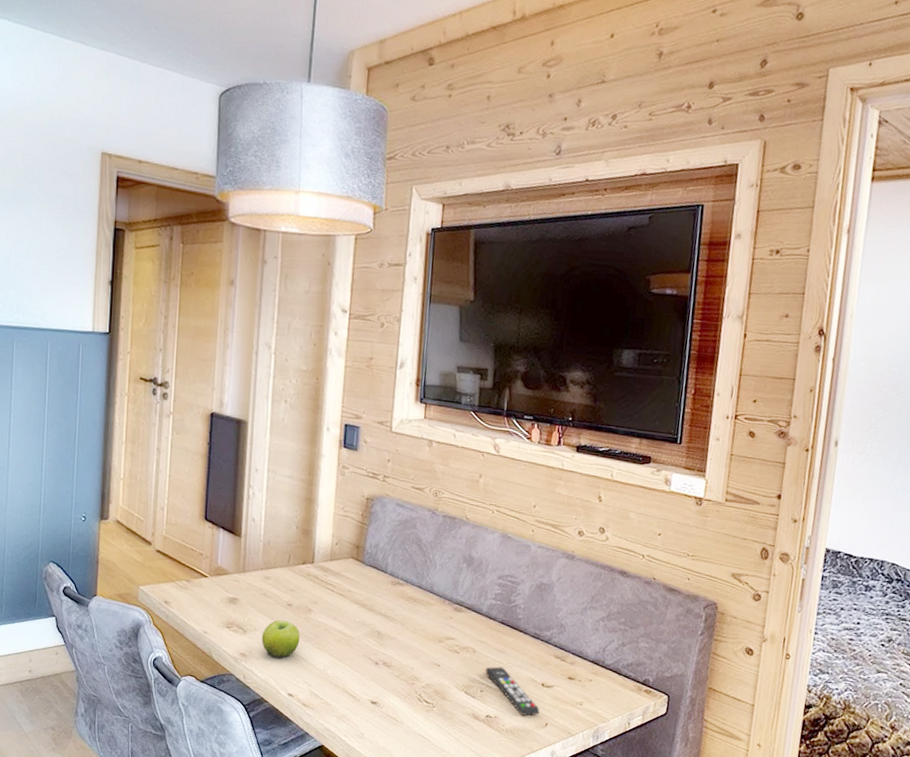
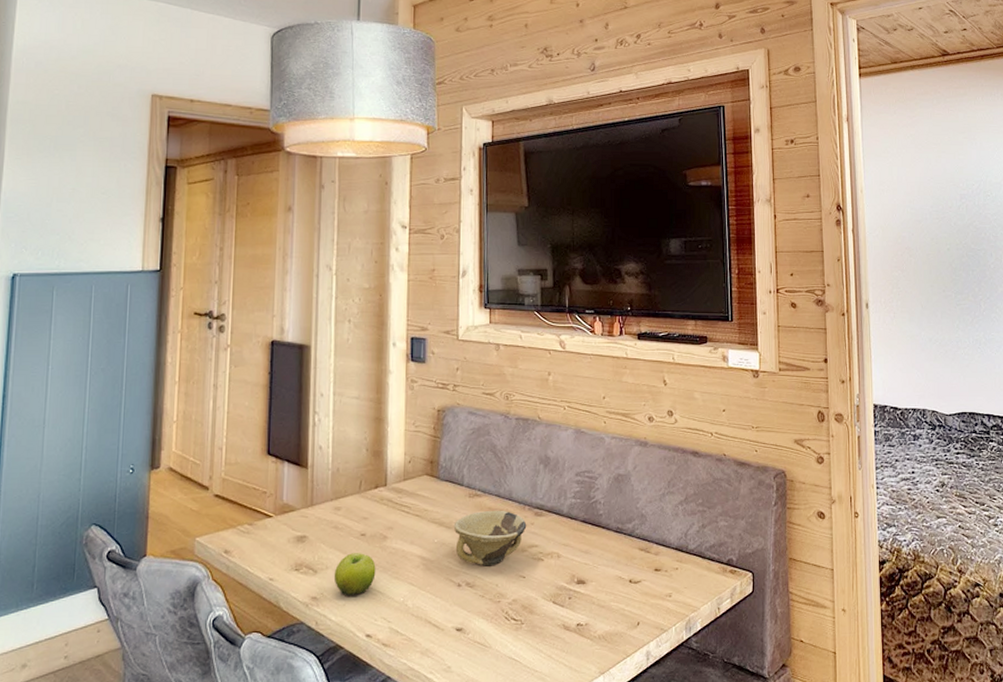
bowl: none [375,599,446,651] -> present [453,510,527,566]
remote control: present [485,666,540,716] -> none [572,569,631,618]

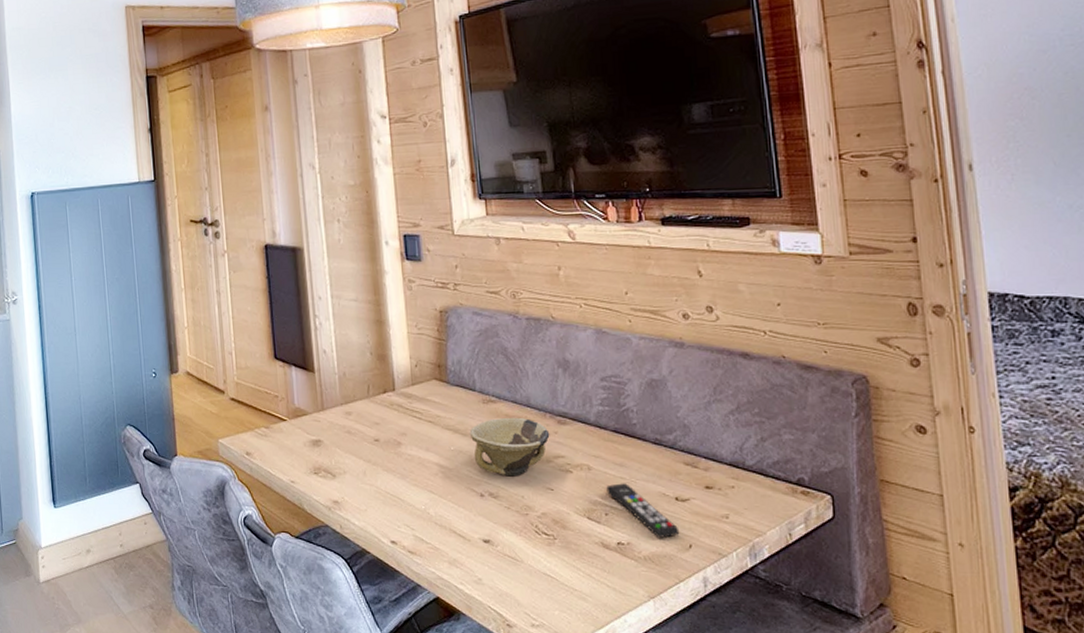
fruit: present [334,553,376,596] -> none [352,458,394,502]
remote control: none [572,569,631,618] -> present [606,483,680,538]

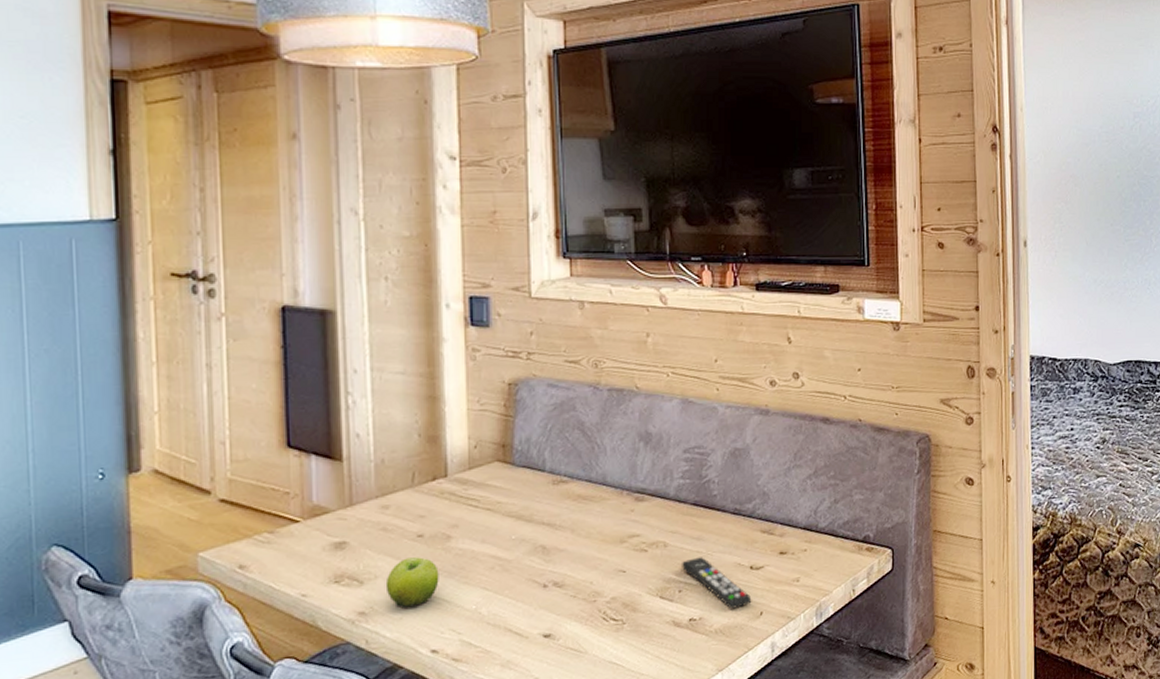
fruit: none [352,458,394,502] -> present [385,557,439,609]
bowl: present [469,417,550,477] -> none [535,497,626,563]

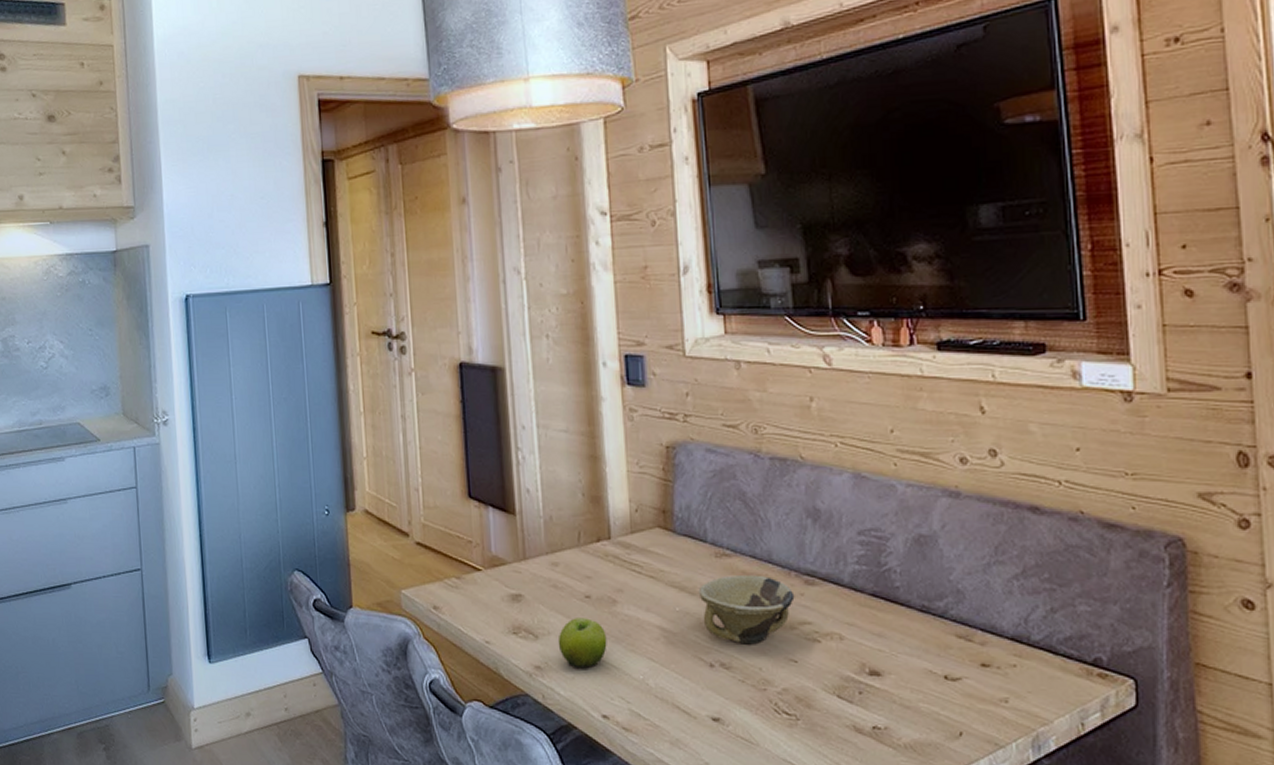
bowl: none [535,497,626,563] -> present [698,574,795,645]
remote control: present [682,557,752,609] -> none [861,656,948,723]

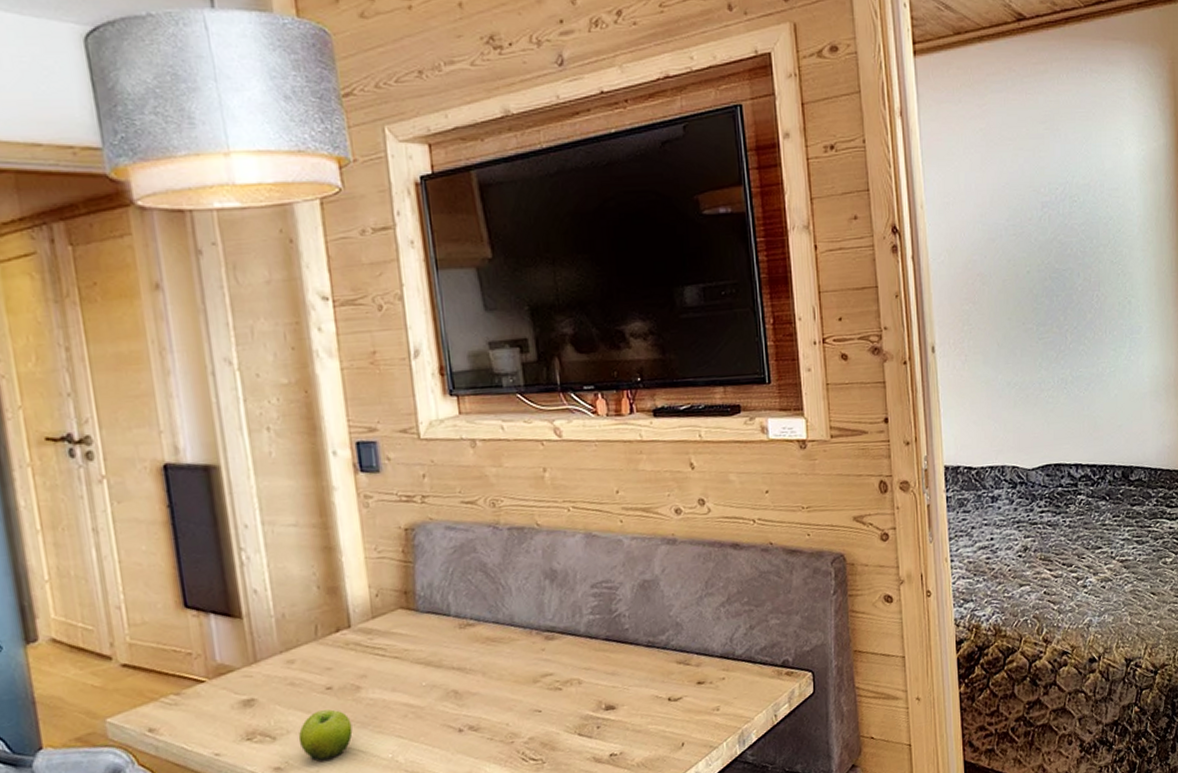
bowl: present [698,574,795,645] -> none [444,638,537,705]

